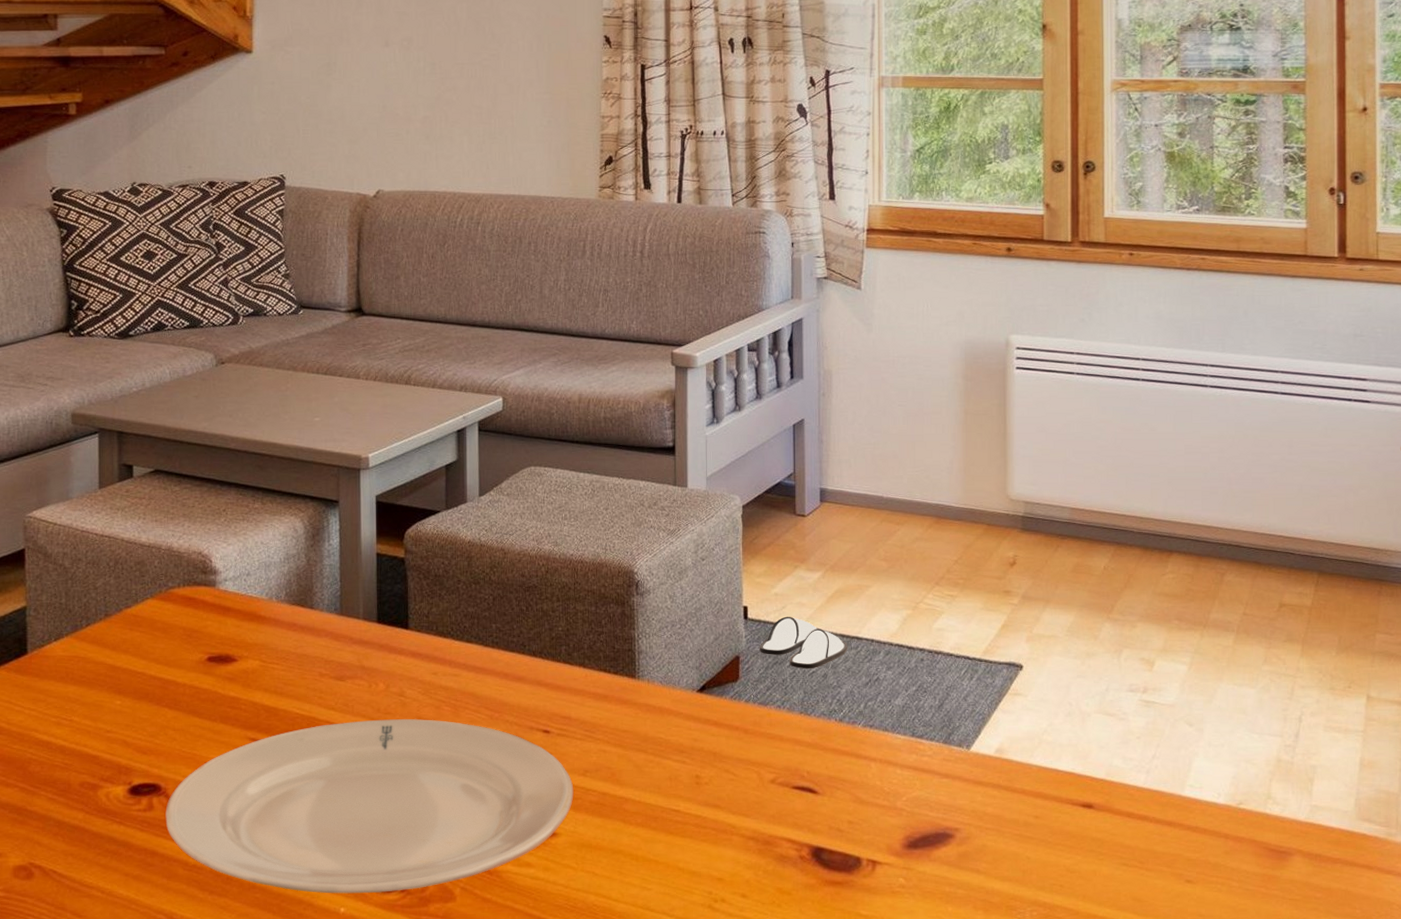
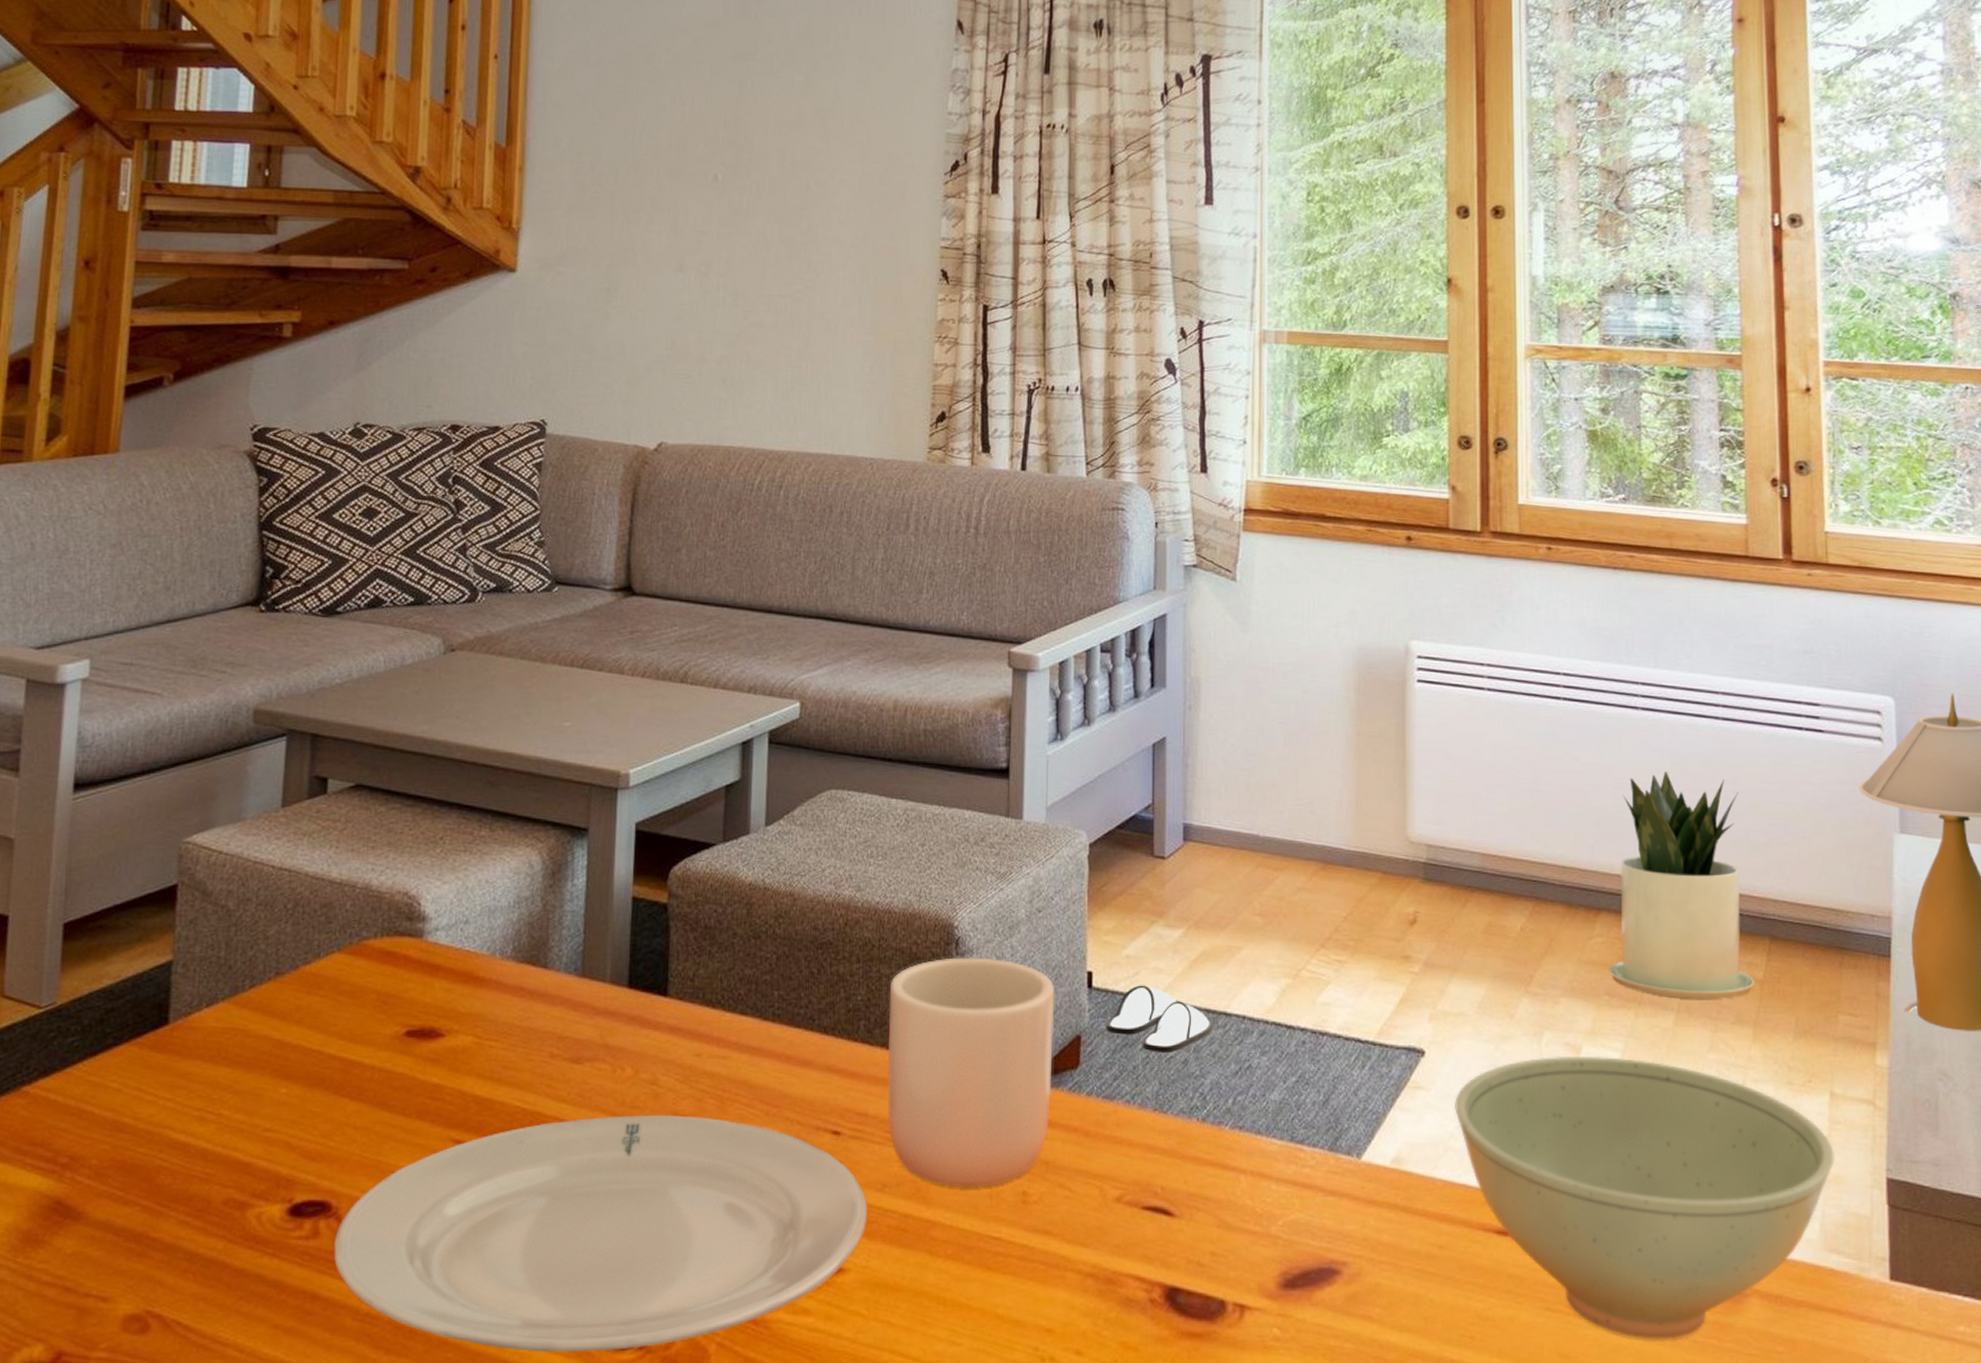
mug: none [584,596,718,773] -> present [887,957,1055,1188]
bowl: none [1048,668,1369,888] -> present [1455,1056,1834,1339]
planter: none [1178,438,1304,623] -> present [1608,771,1755,1000]

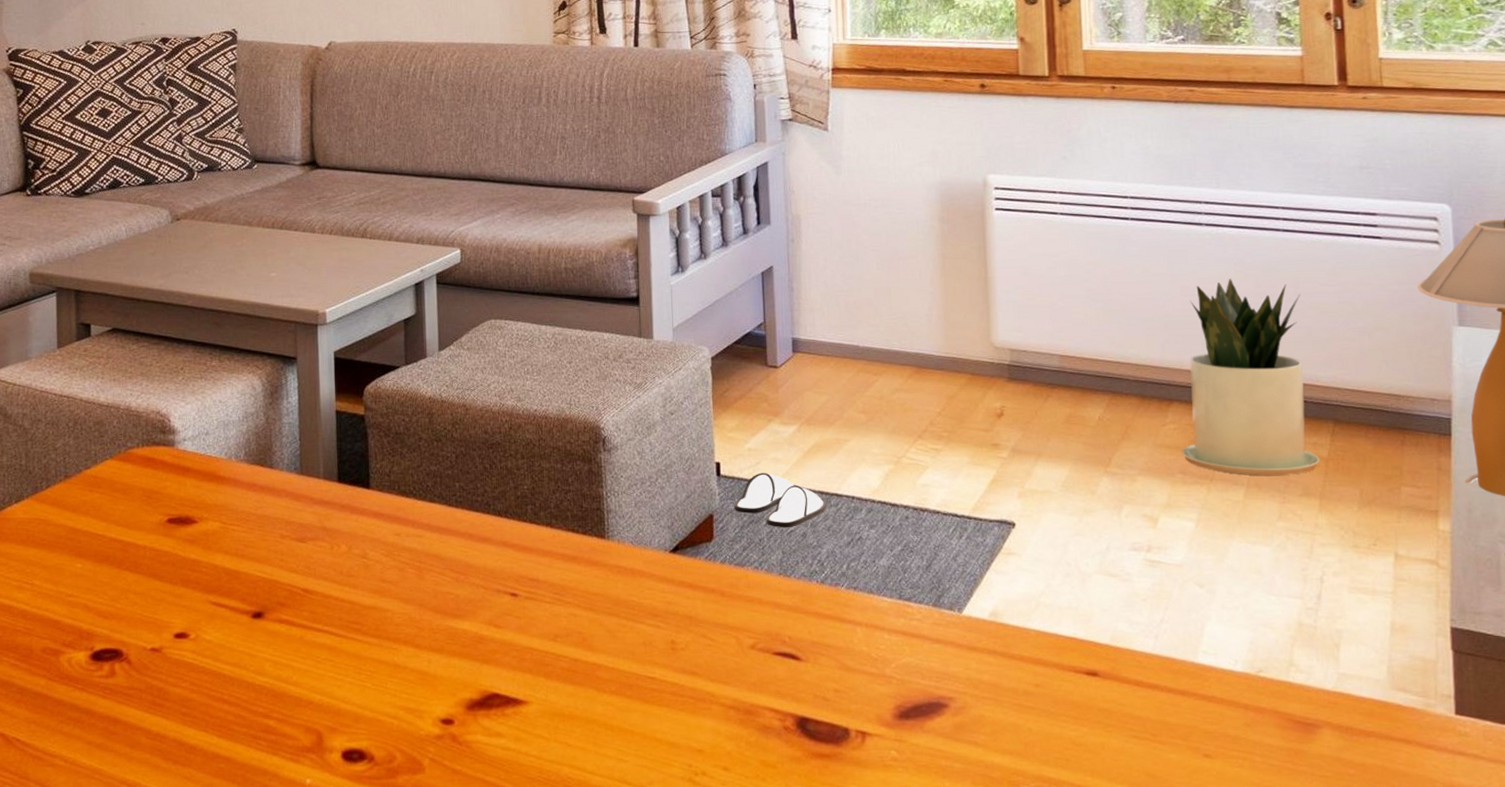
plate: present [333,1115,868,1352] -> none [127,582,544,764]
mug: present [887,957,1055,1188] -> none [550,452,691,638]
bowl: present [1455,1056,1834,1339] -> none [1044,525,1400,763]

